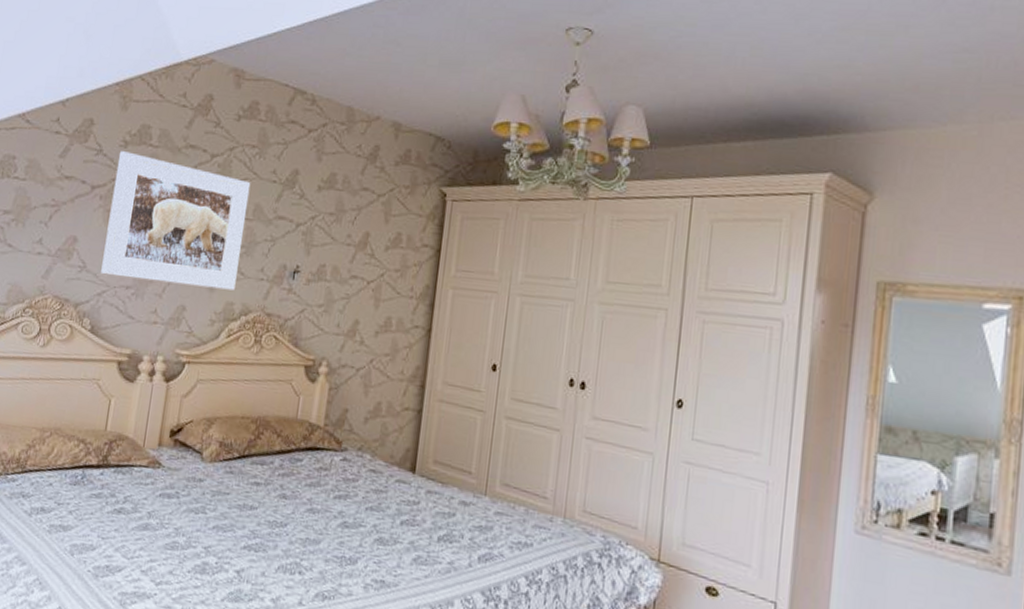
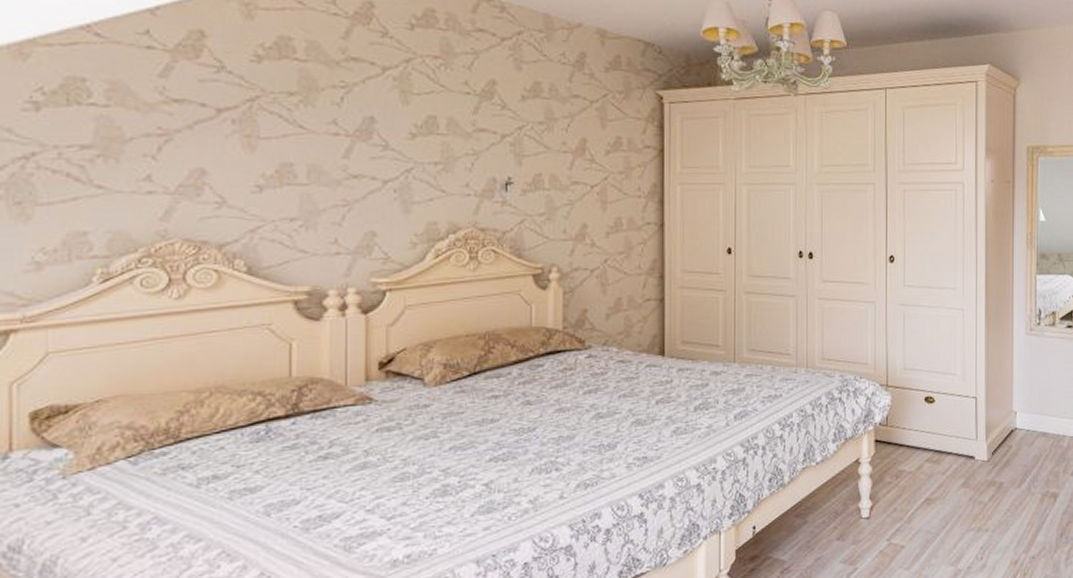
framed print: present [101,151,251,291] -> none [250,67,439,209]

